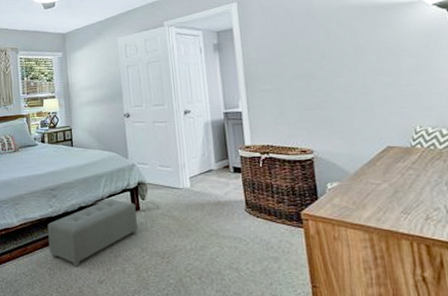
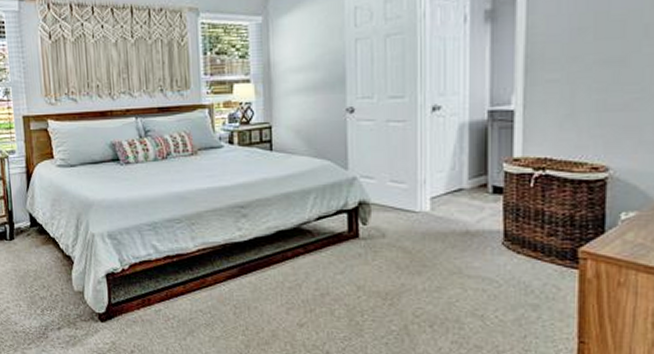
ottoman: present [47,199,138,267] -> none [233,222,354,306]

